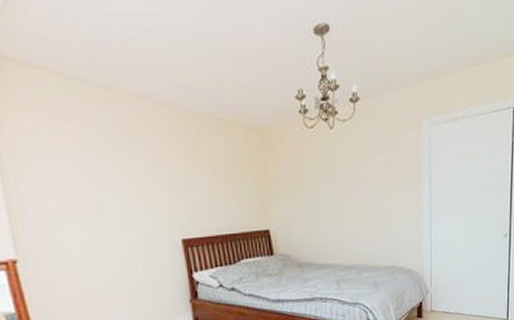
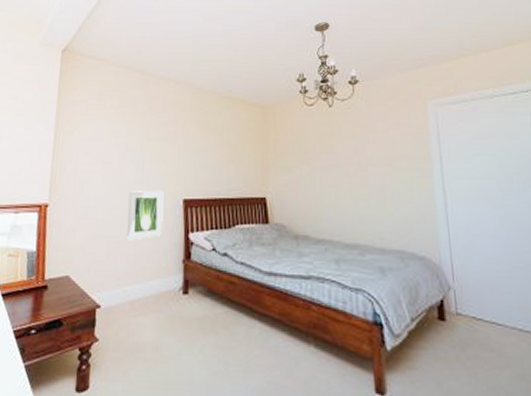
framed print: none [116,231,164,288] -> present [127,190,164,241]

